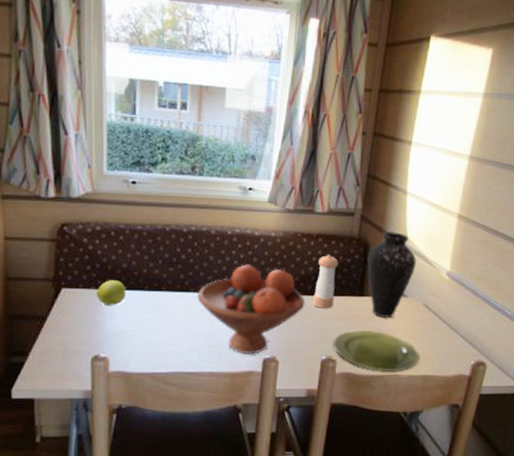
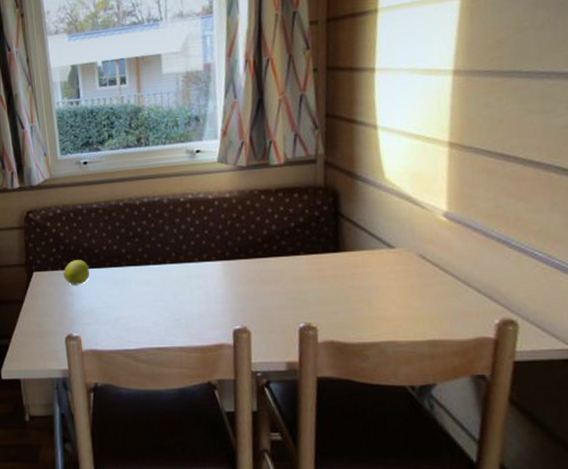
fruit bowl: present [197,264,305,355] -> none [157,230,272,327]
pepper shaker: present [313,254,339,309] -> none [281,209,306,270]
plate: present [333,330,420,372] -> none [310,290,422,339]
vase: present [367,231,416,318] -> none [338,173,401,275]

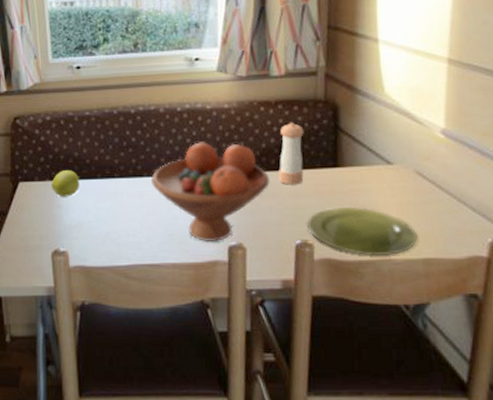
fruit bowl: none [157,230,272,327] -> present [151,142,270,243]
pepper shaker: none [281,209,306,270] -> present [279,122,304,185]
plate: none [310,290,422,339] -> present [307,206,418,257]

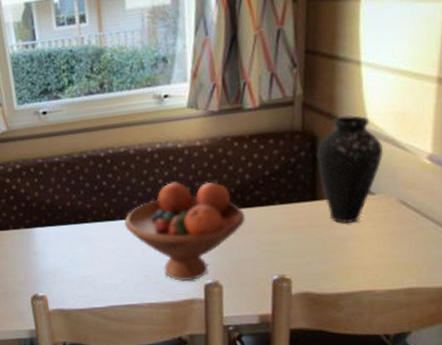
apple: present [51,170,80,197] -> none [25,217,54,244]
pepper shaker: present [279,122,304,185] -> none [254,156,281,221]
plate: present [307,206,418,257] -> none [285,239,400,289]
vase: none [338,87,400,191] -> present [316,115,383,223]

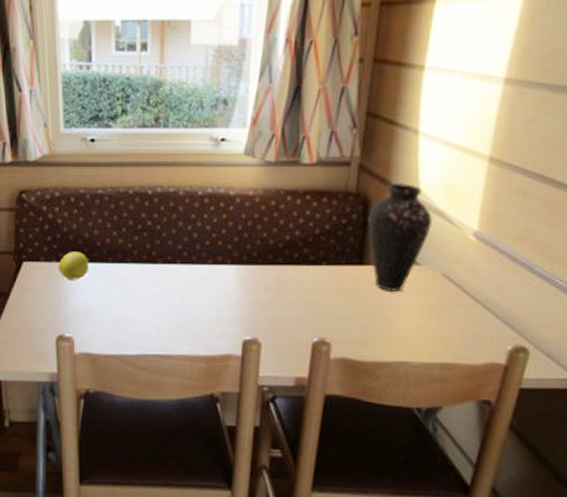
apple: none [25,217,54,244] -> present [58,252,90,280]
fruit bowl: present [124,181,245,282] -> none [166,230,291,336]

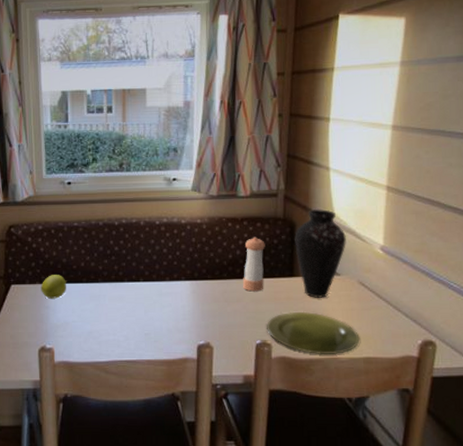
pepper shaker: none [301,214,331,281] -> present [243,237,265,292]
plate: none [326,306,438,358] -> present [267,311,360,355]

